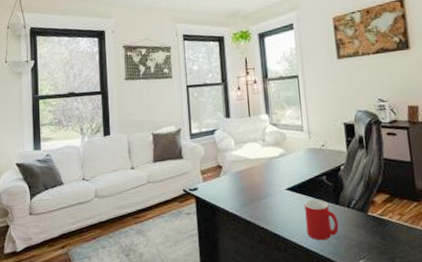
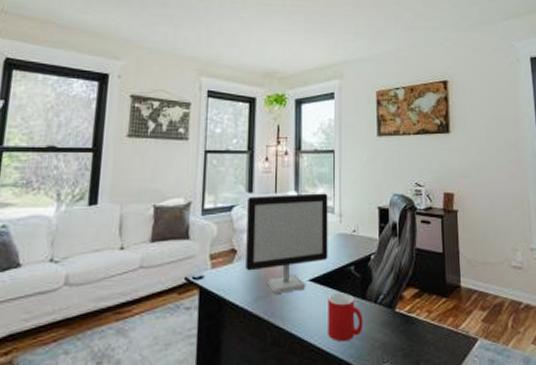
computer monitor: none [226,114,301,201] -> present [246,193,328,293]

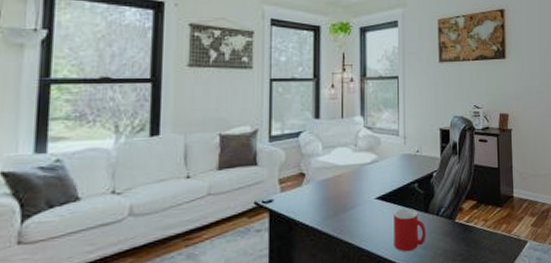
computer monitor: present [246,193,328,293] -> none [314,117,393,212]

